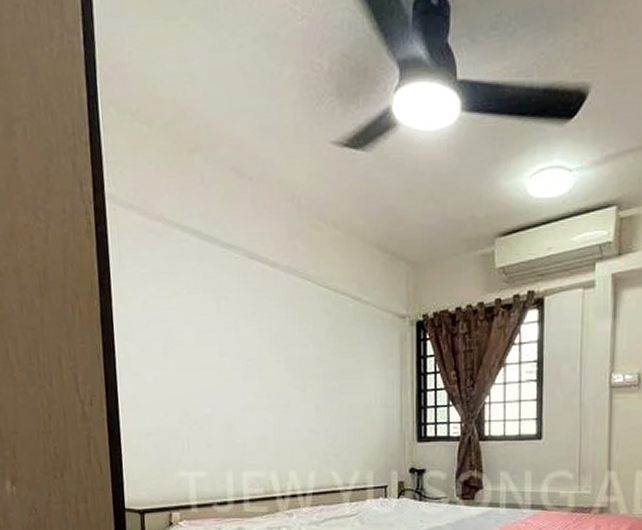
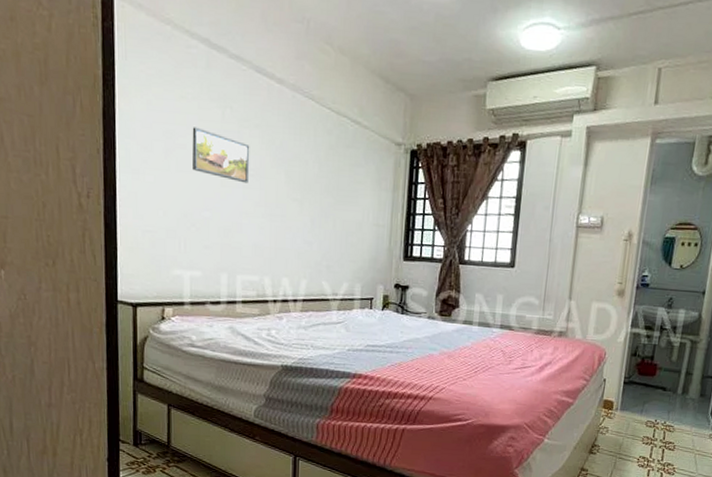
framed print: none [188,322,249,375] -> present [192,127,250,184]

